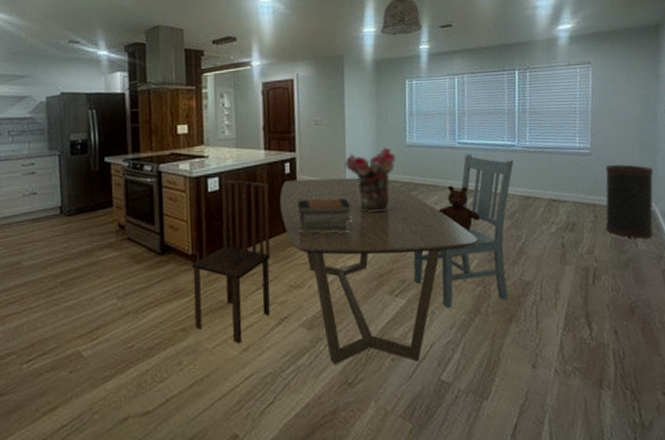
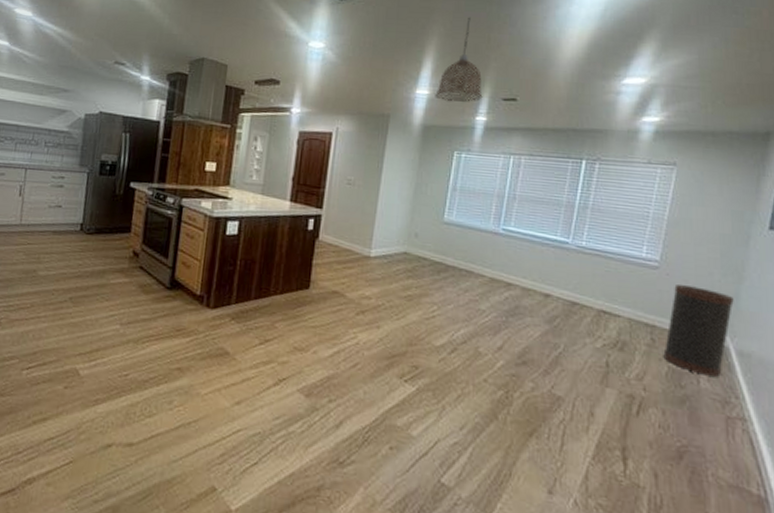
dining chair: present [191,179,271,343] -> none [191,225,289,395]
dining table: present [279,177,478,365] -> none [296,237,507,456]
book stack: present [298,198,353,234] -> none [312,258,374,305]
bouquet: present [344,146,396,213] -> none [372,219,429,289]
chair: present [413,153,514,308] -> none [427,242,564,411]
teddy bear: present [438,185,480,232] -> none [468,274,514,329]

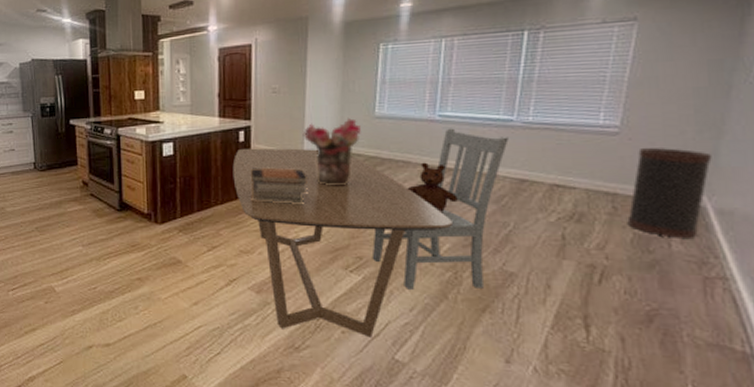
dining table: none [296,237,507,456] -> present [232,148,452,338]
book stack: none [312,258,374,305] -> present [251,167,309,205]
bouquet: none [372,219,429,289] -> present [302,117,361,186]
chair: none [427,242,564,411] -> present [372,128,509,290]
teddy bear: none [468,274,514,329] -> present [407,162,458,214]

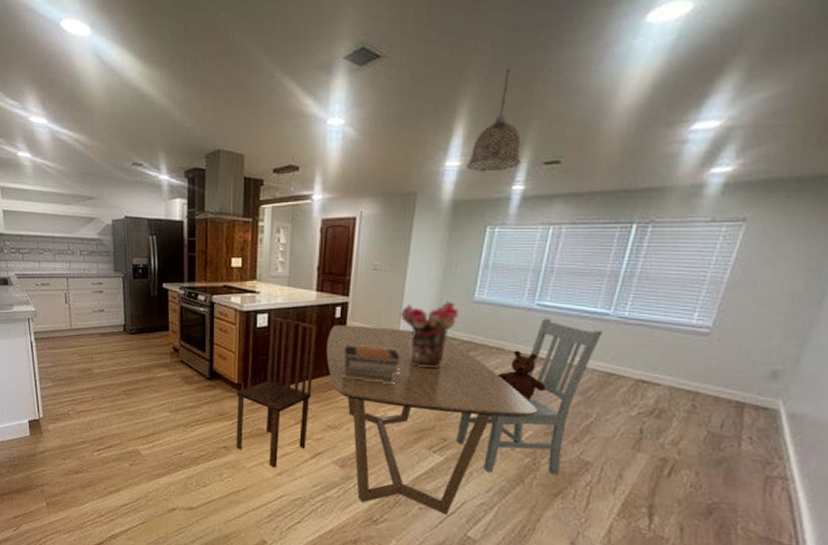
dining chair: none [146,145,222,297] -> present [236,317,317,468]
trash can: present [627,147,712,238] -> none [703,349,794,439]

